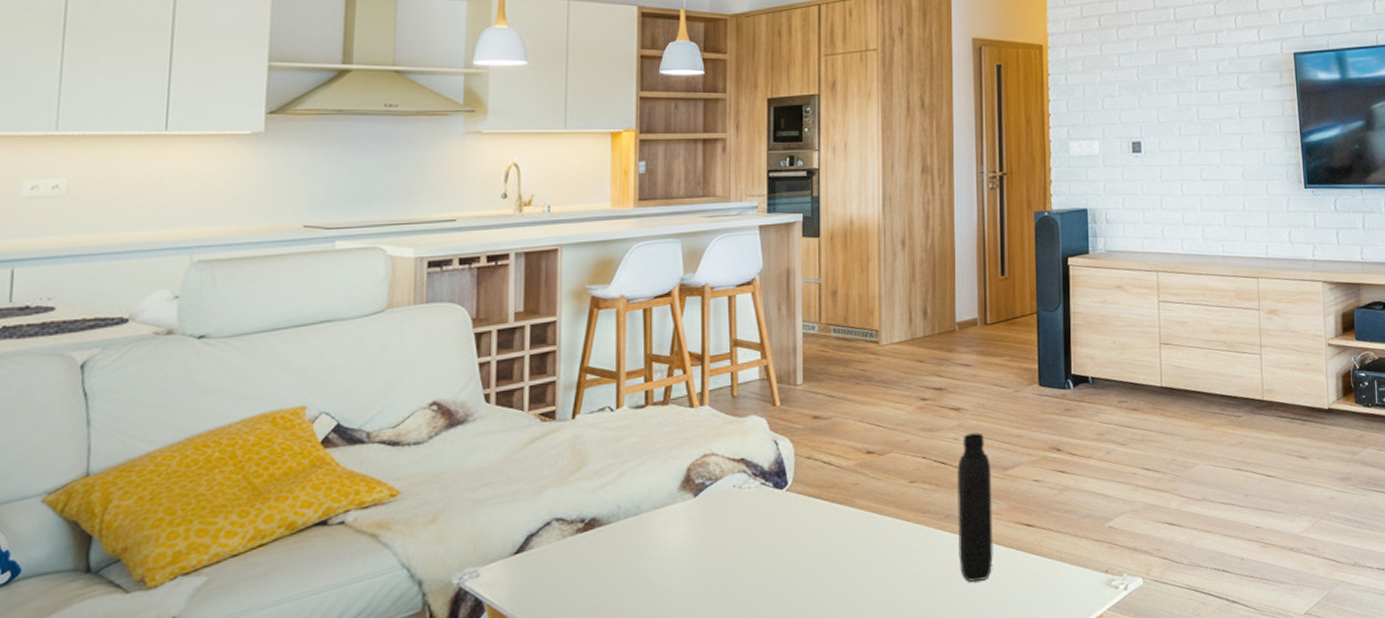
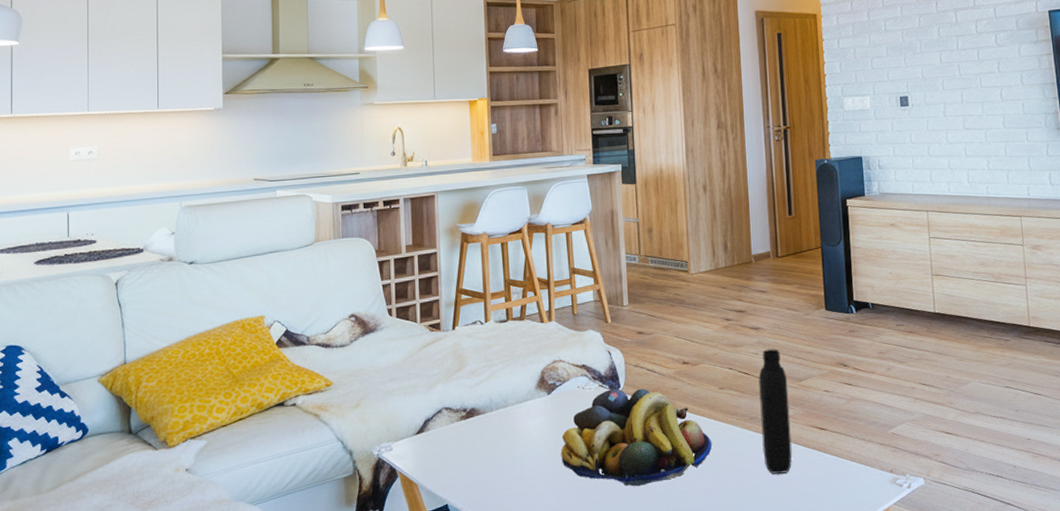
fruit bowl: none [707,485,897,607] -> present [561,388,712,487]

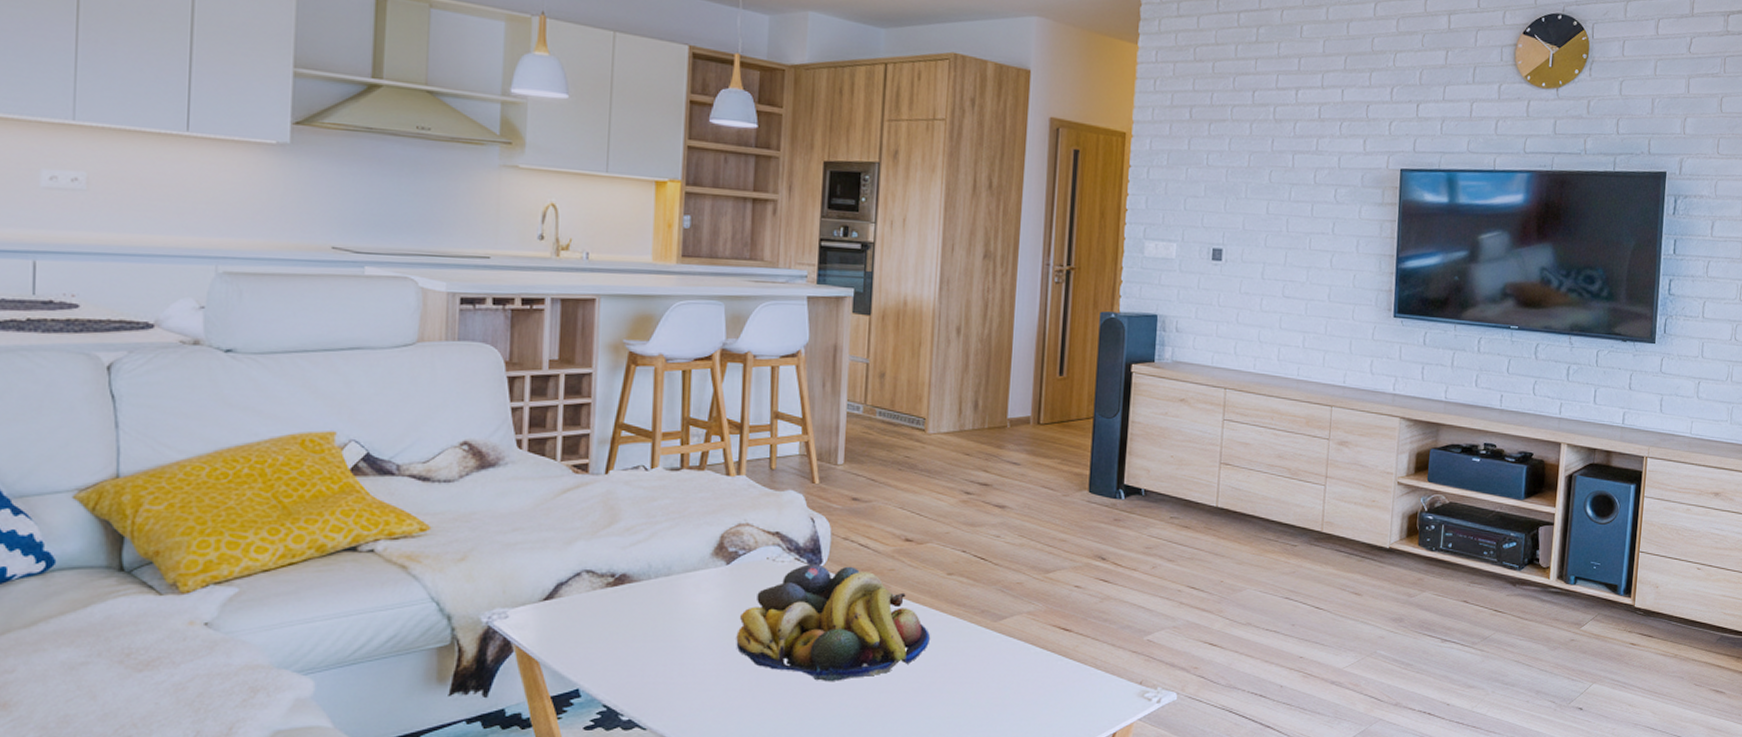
bottle: present [758,349,792,474] -> none [991,532,1032,678]

